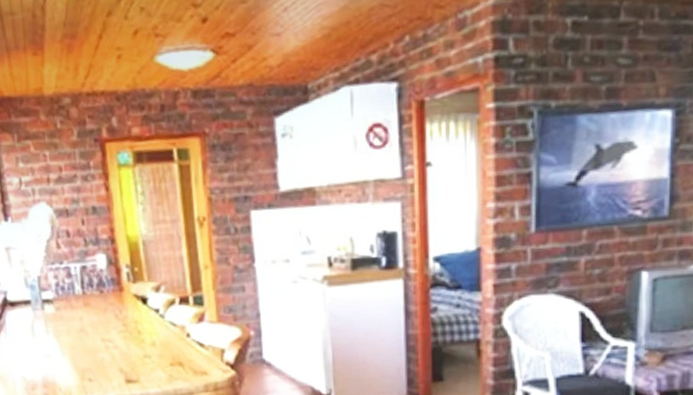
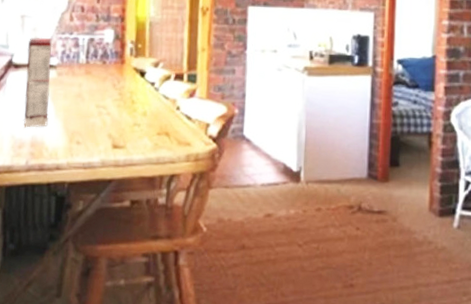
cereal box: none [19,270,56,368] -> present [23,37,53,128]

